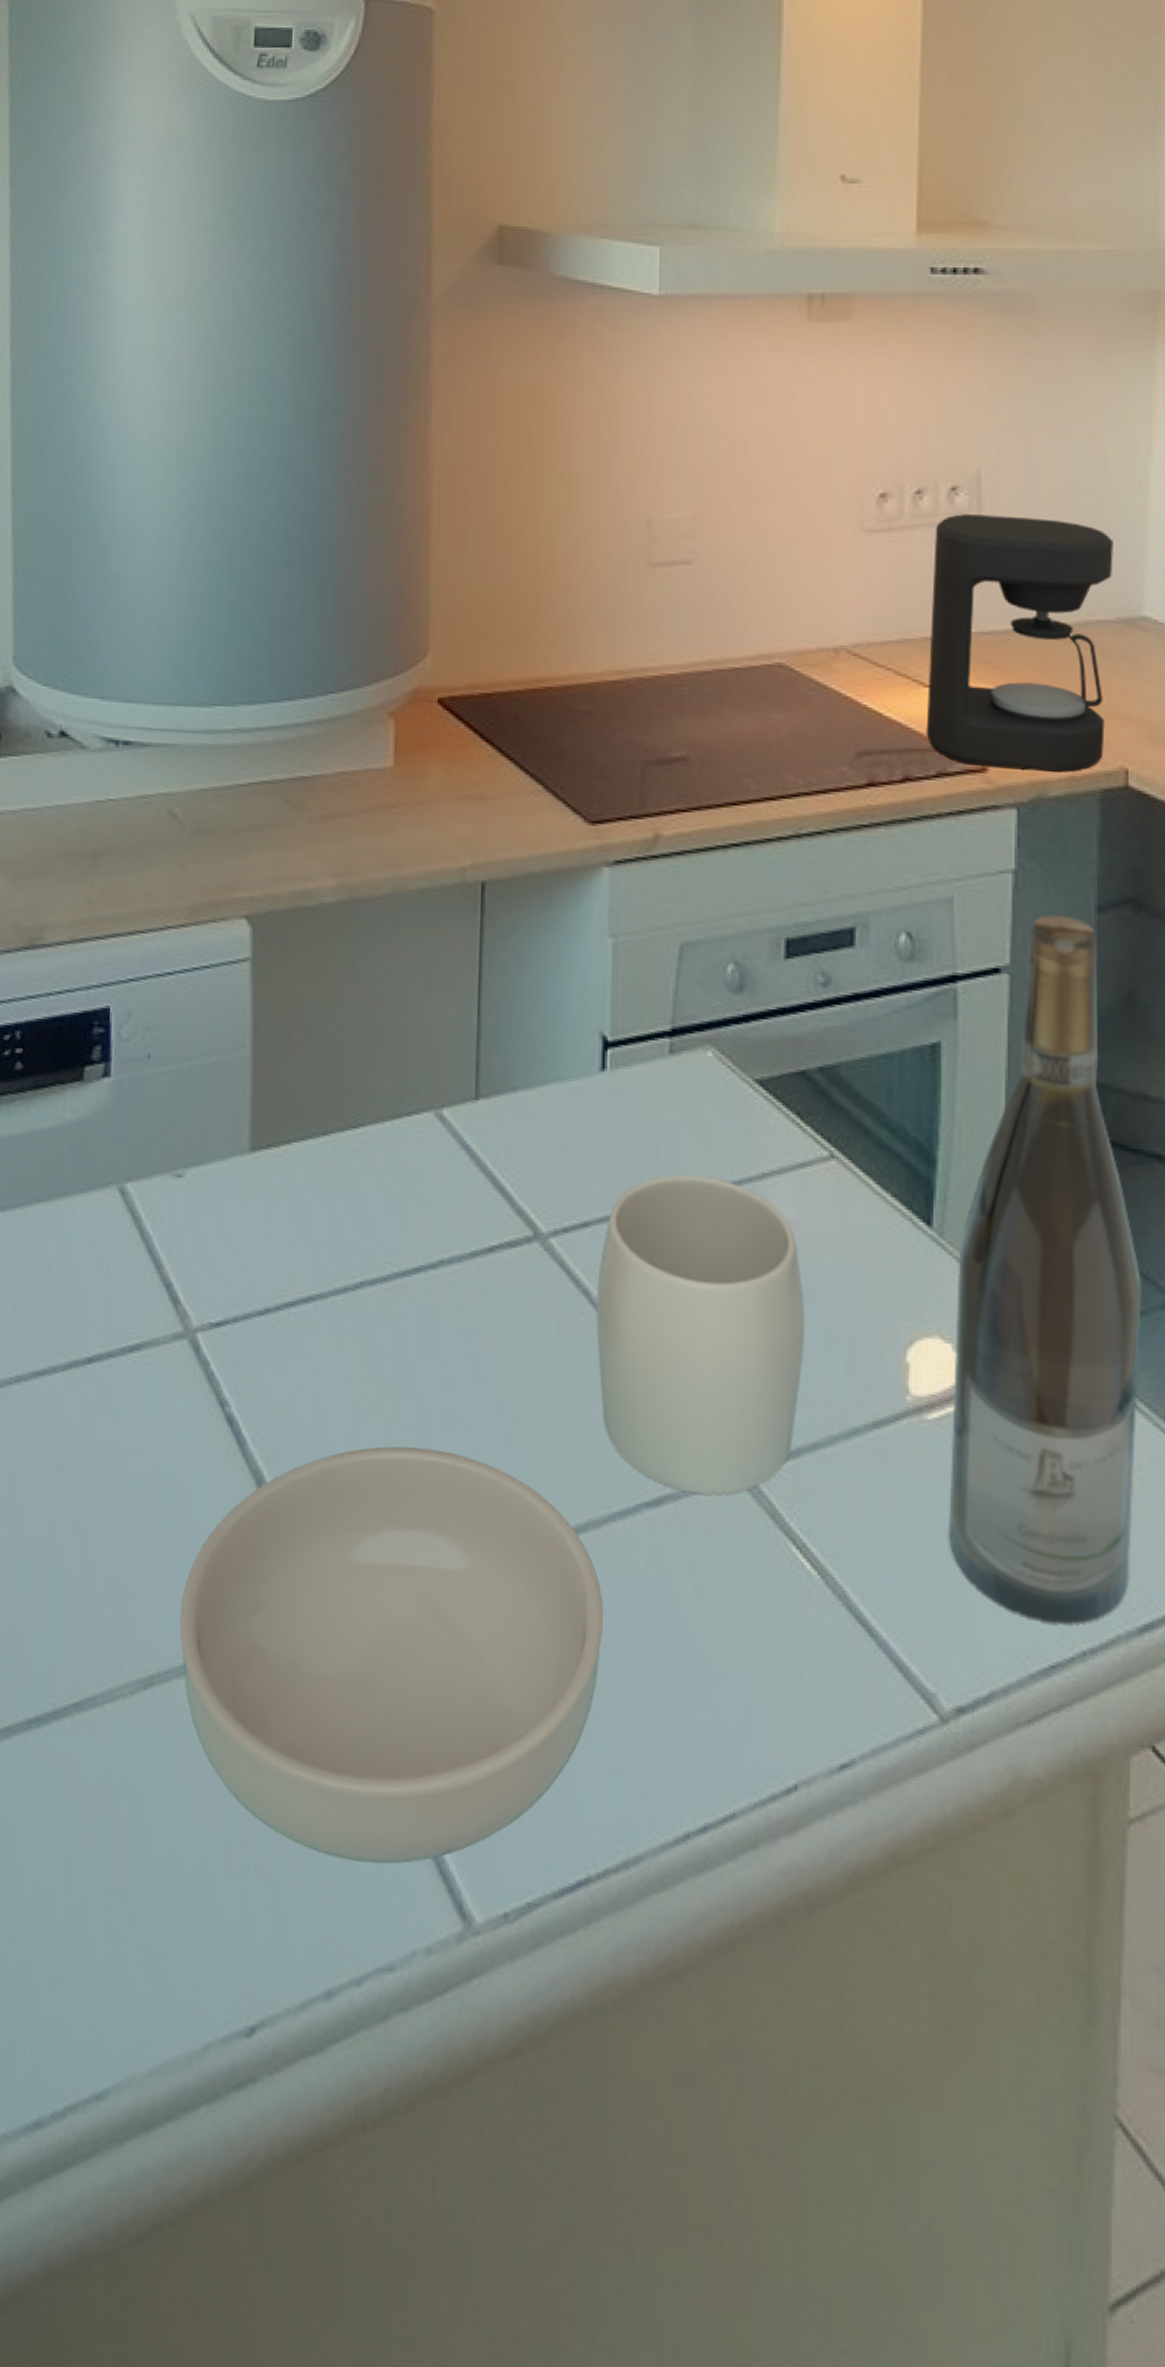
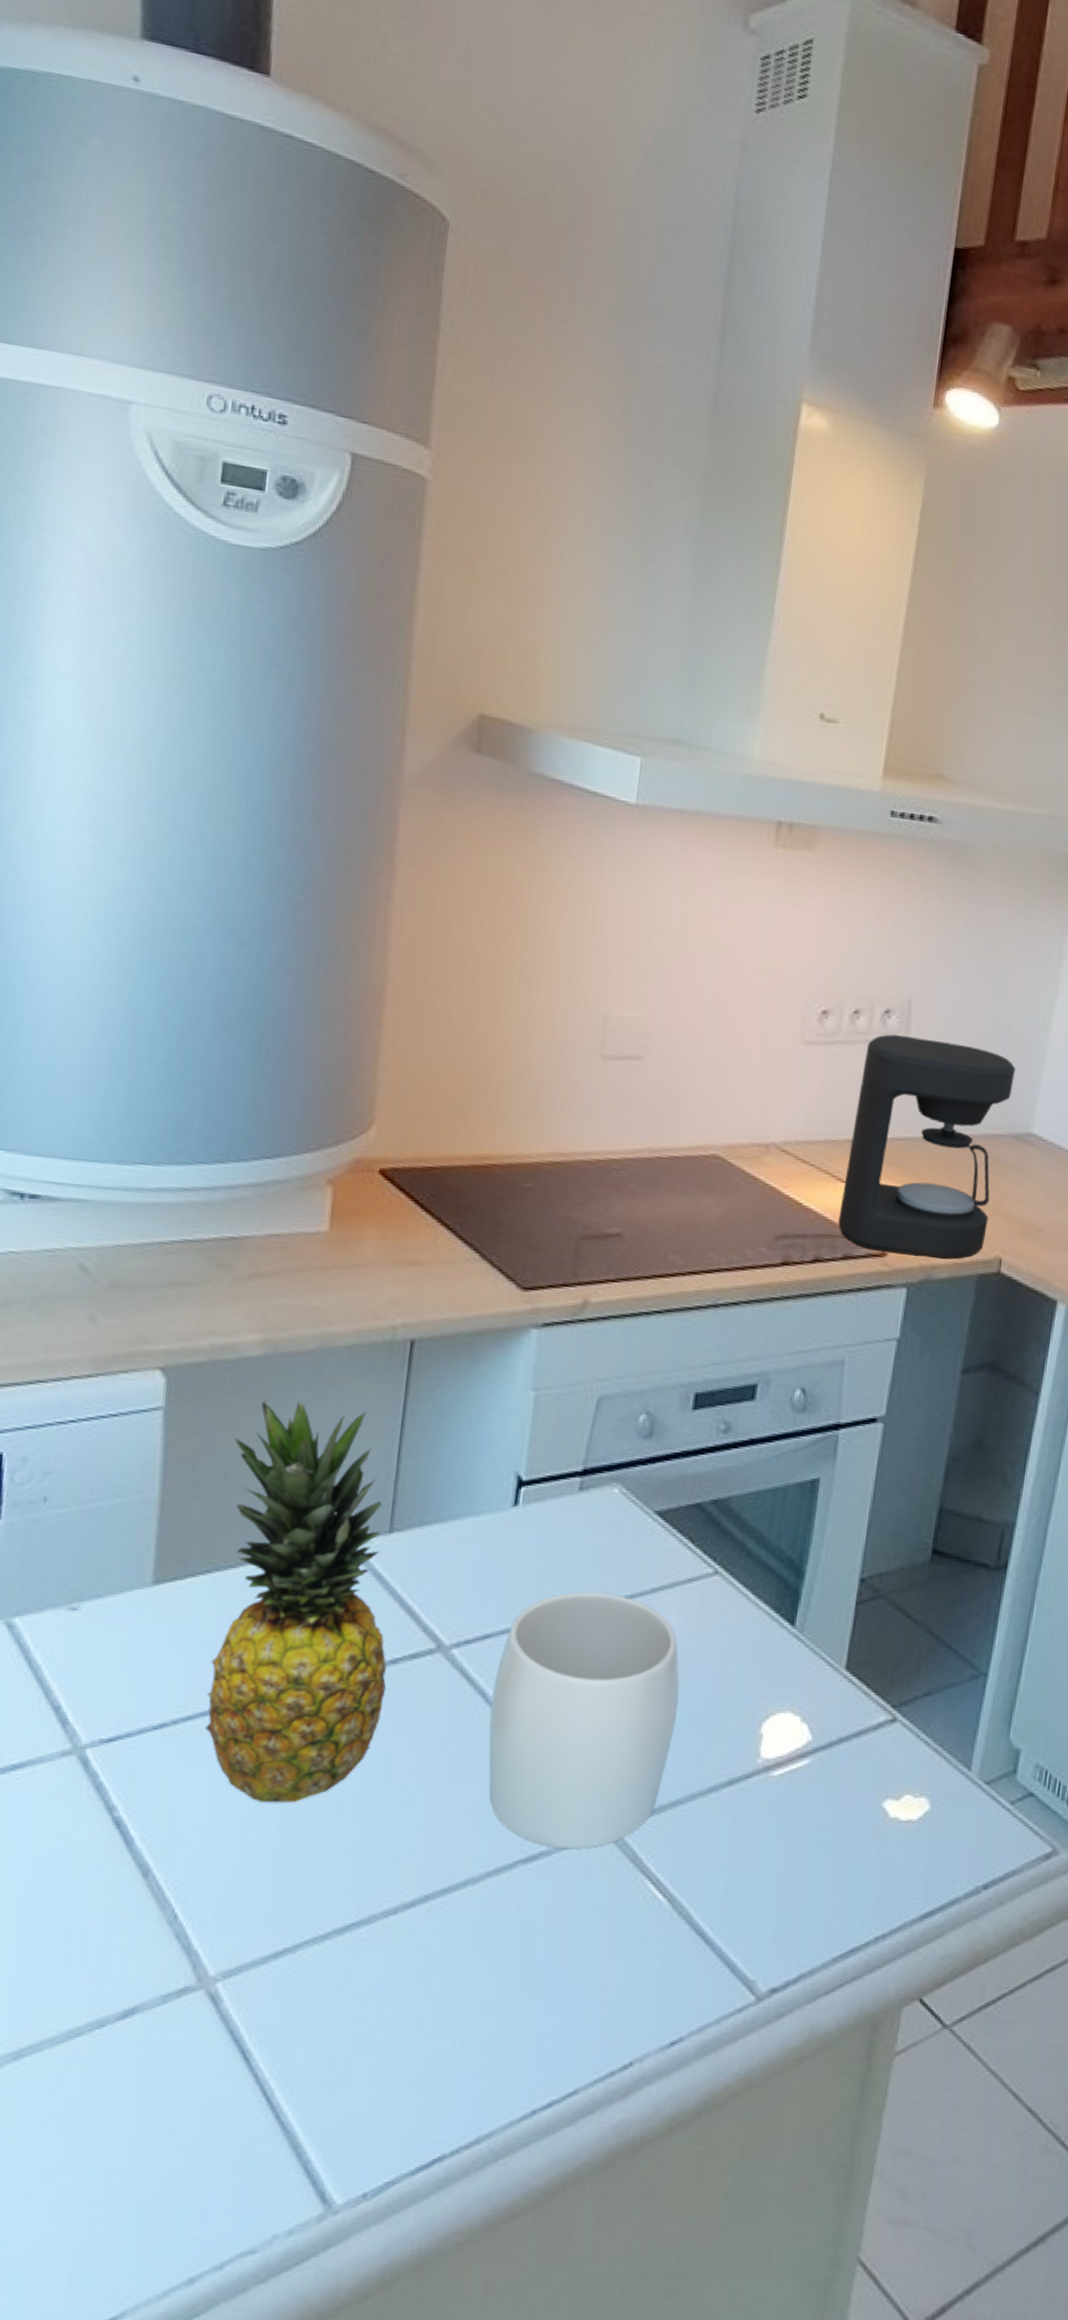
bowl: present [179,1446,603,1864] -> none [54,1832,476,2173]
fruit: none [308,948,485,1411] -> present [205,1398,387,1803]
wine bottle: present [947,914,1143,1625] -> none [779,1375,959,1919]

